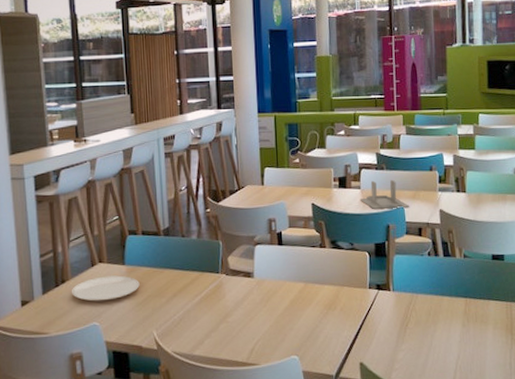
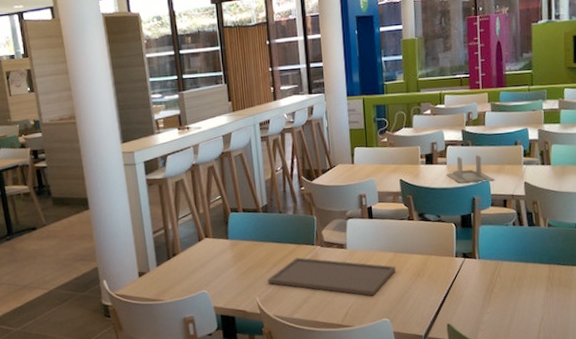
plate: present [71,275,140,302] -> none [181,248,243,272]
tray: none [167,286,307,331] -> present [267,257,396,296]

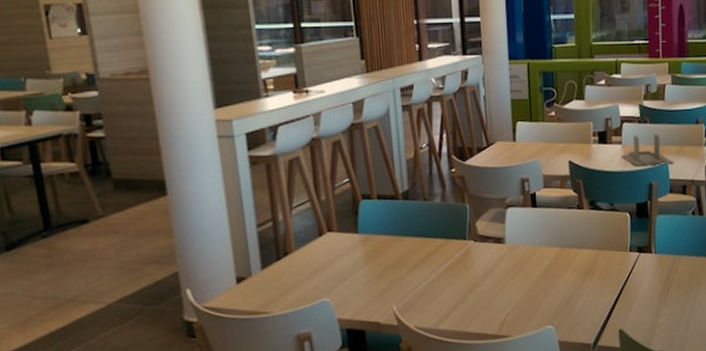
tray: present [267,257,396,296] -> none [407,254,563,300]

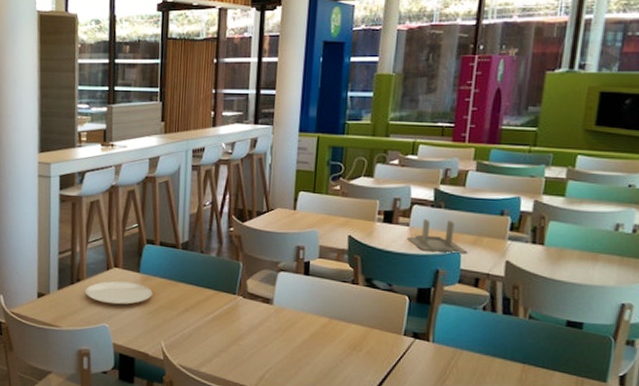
plate: none [295,245,376,275] -> present [85,280,153,305]

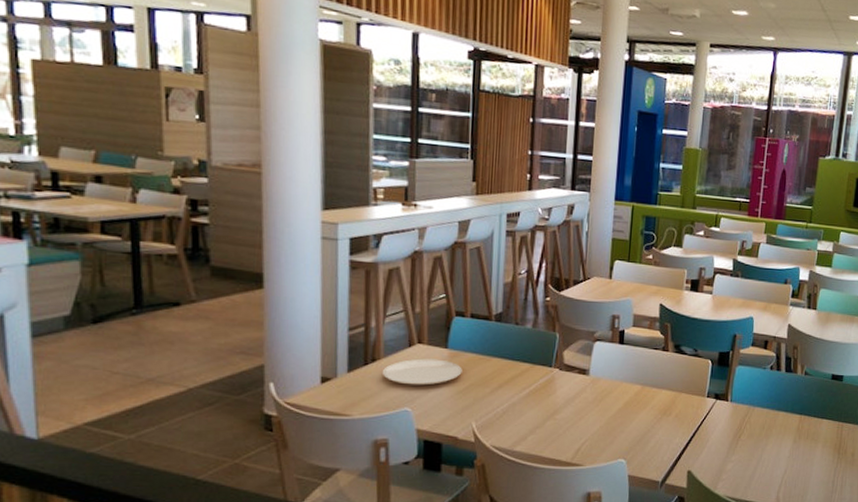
napkin holder: present [406,218,467,253] -> none [710,287,759,318]

